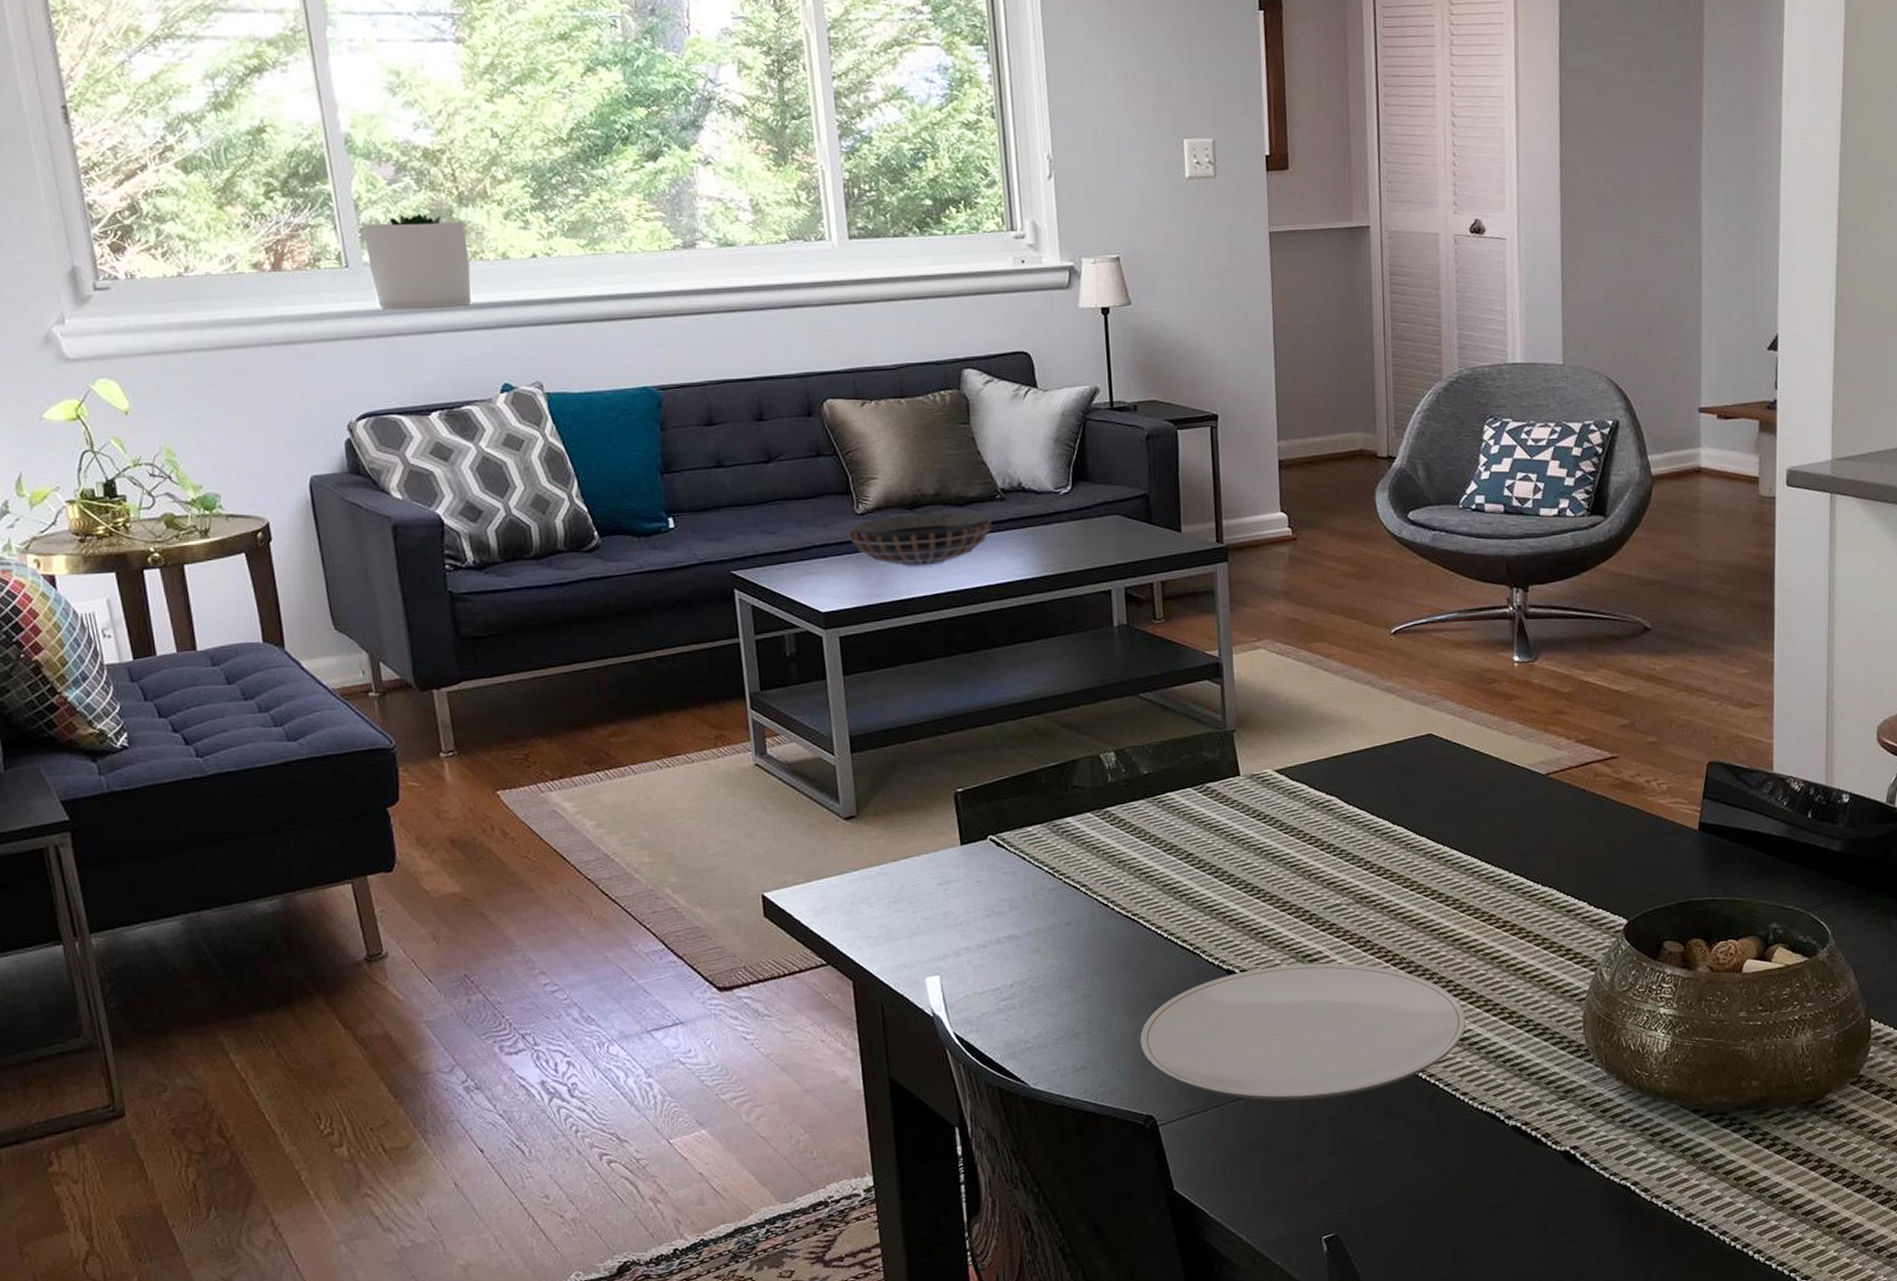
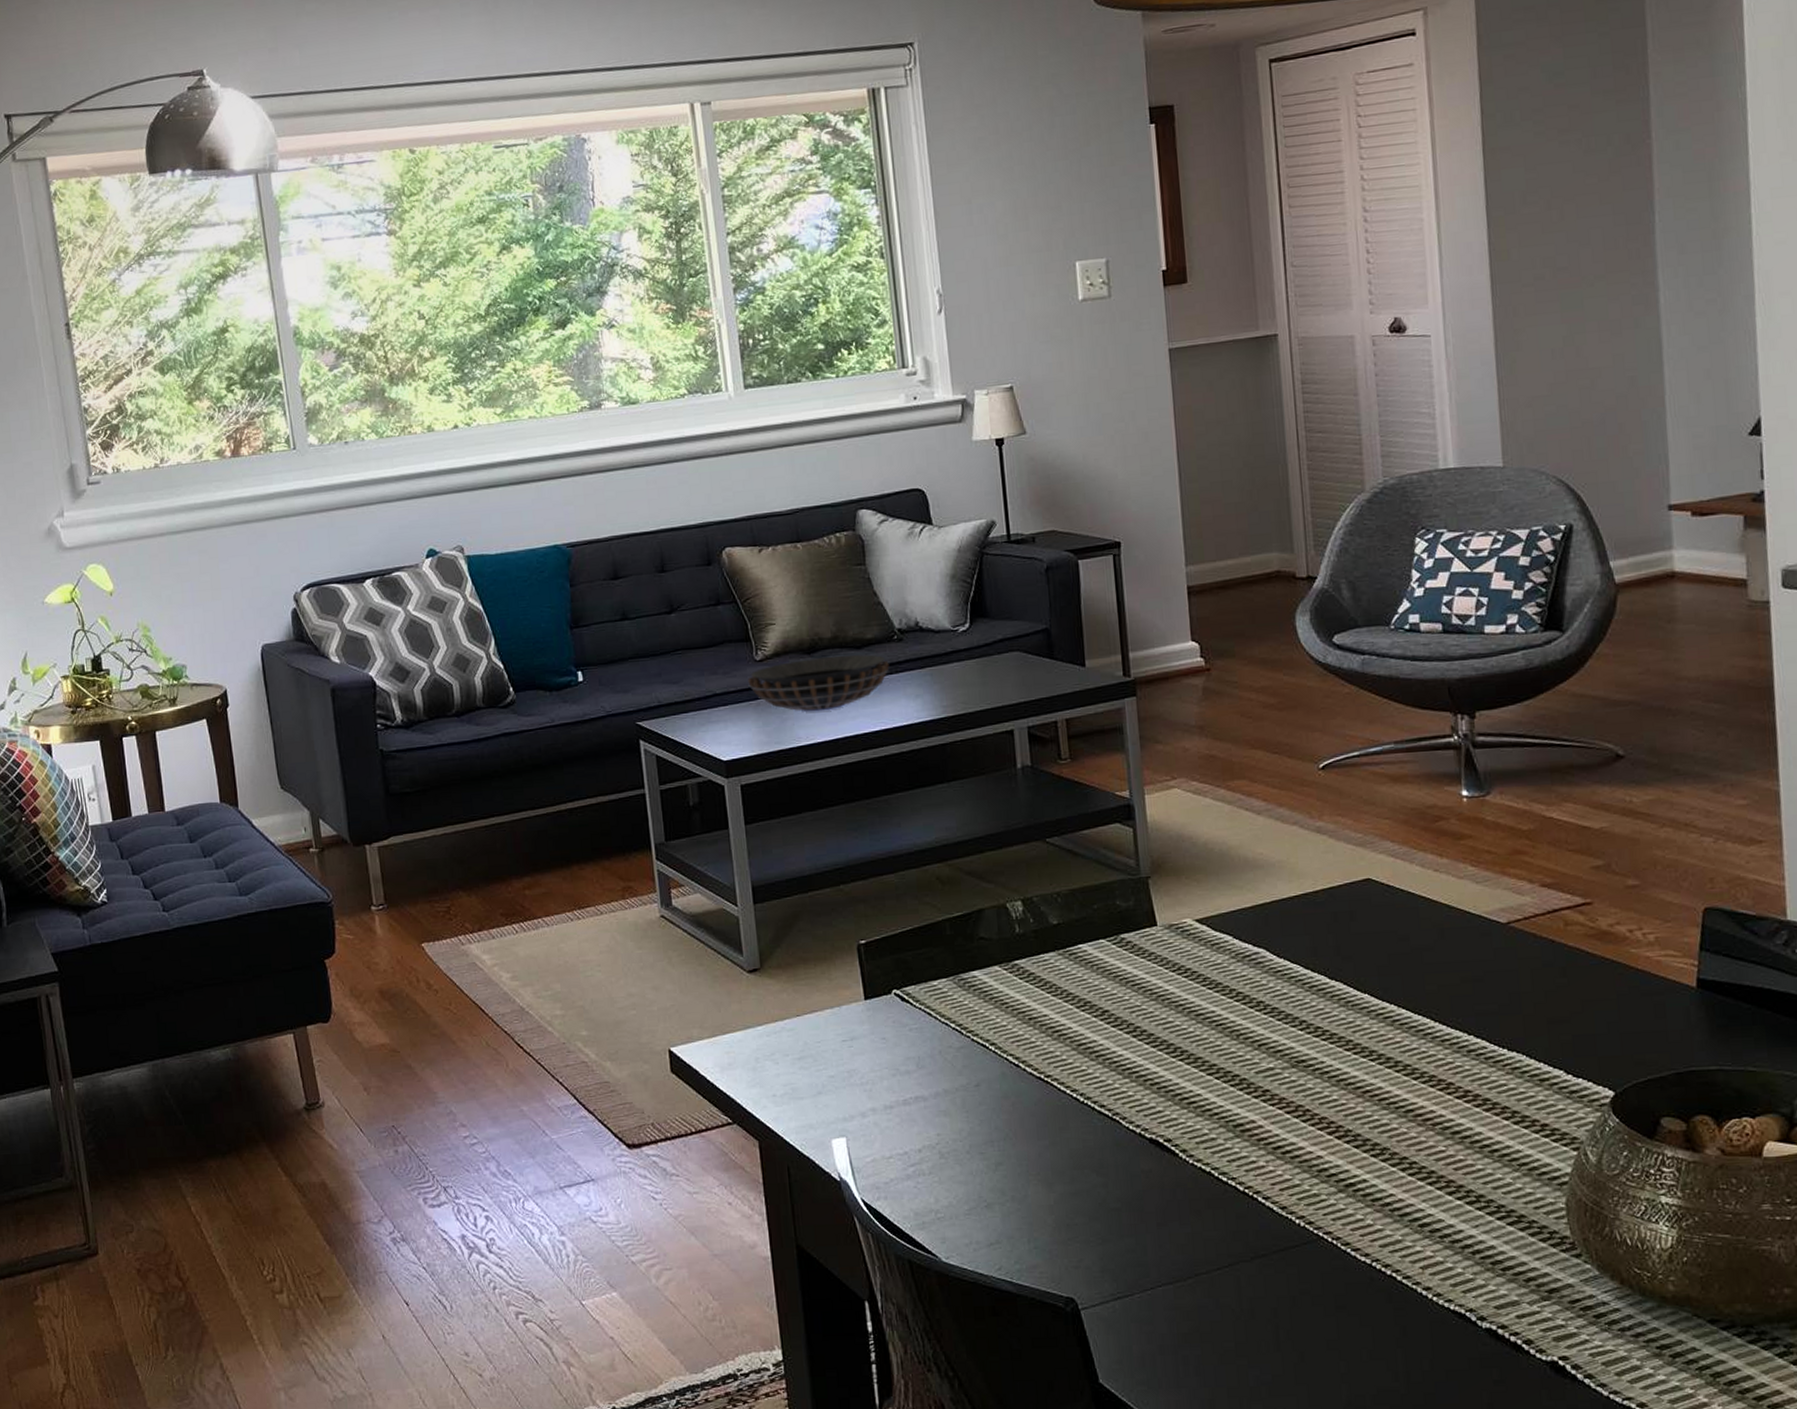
planter: present [363,214,472,311] -> none [309,395,401,487]
plate: present [1140,962,1465,1101] -> none [1057,1133,1425,1288]

